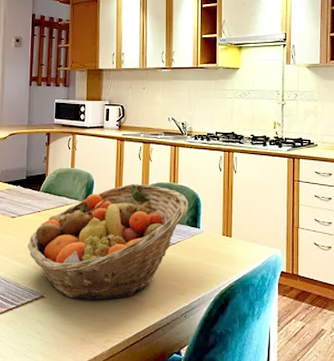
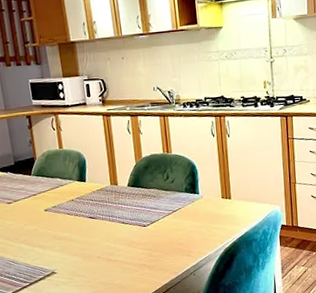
fruit basket: present [28,183,188,300] -> none [30,157,185,271]

